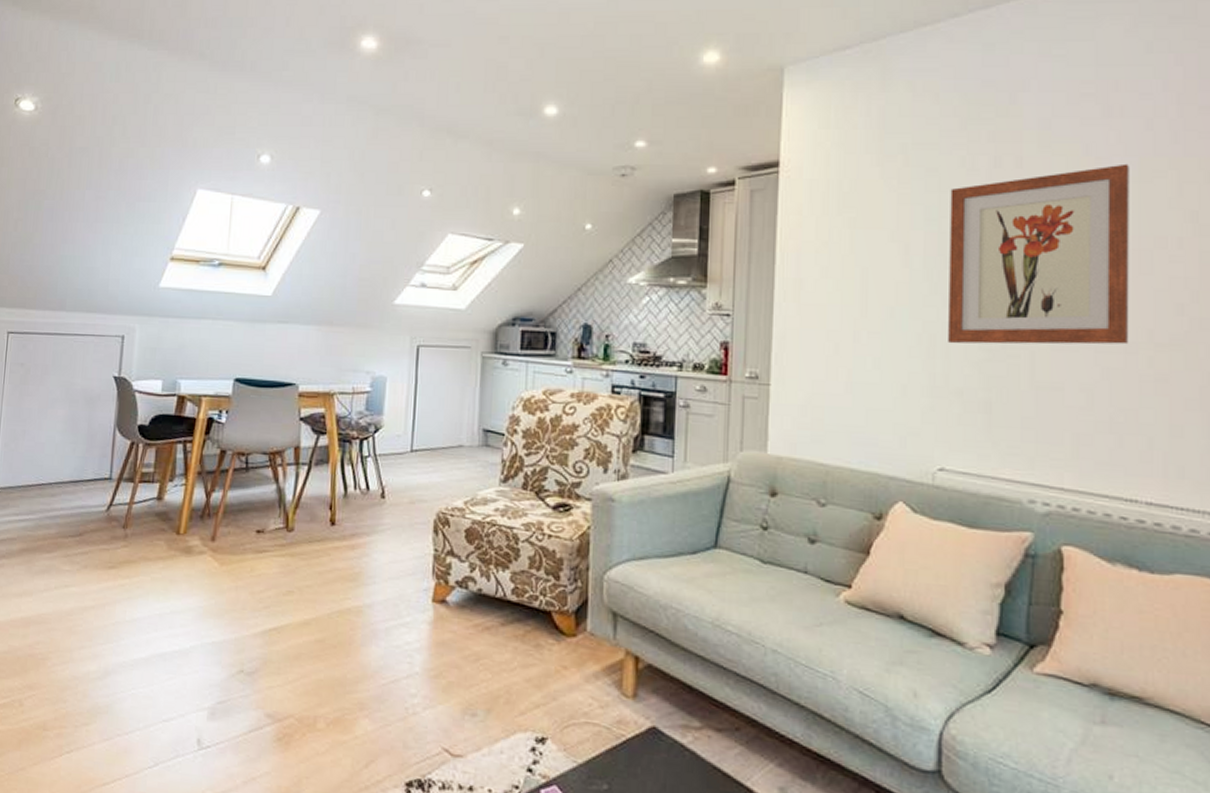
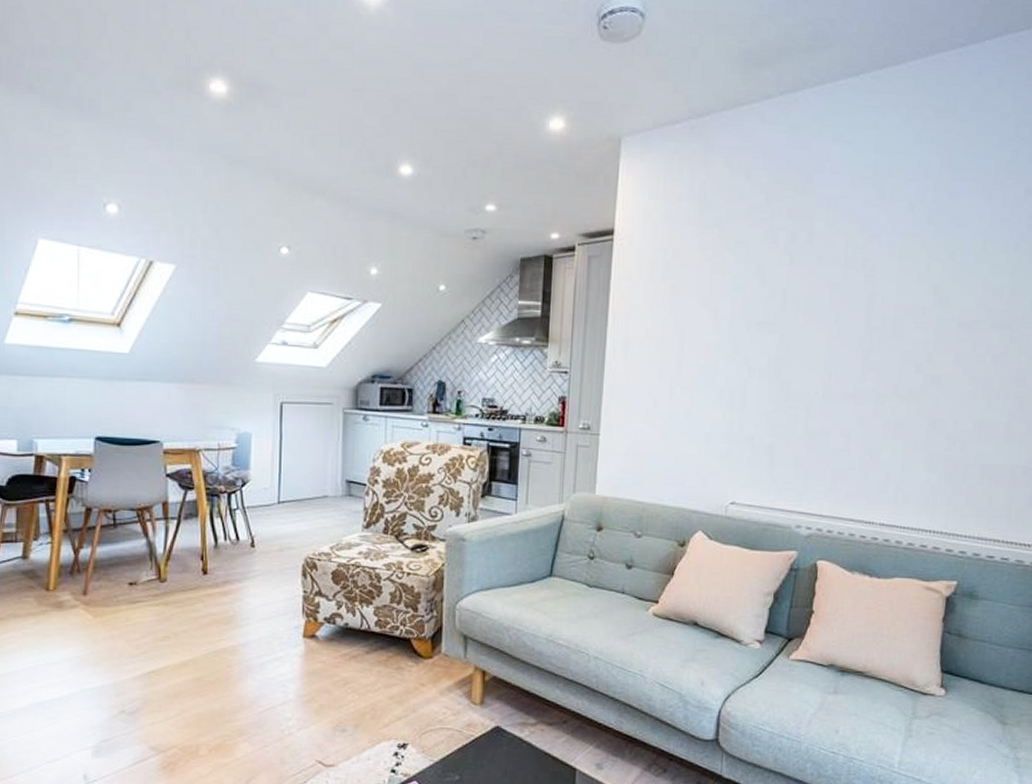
wall art: present [948,163,1129,345] -> none [744,241,893,397]

